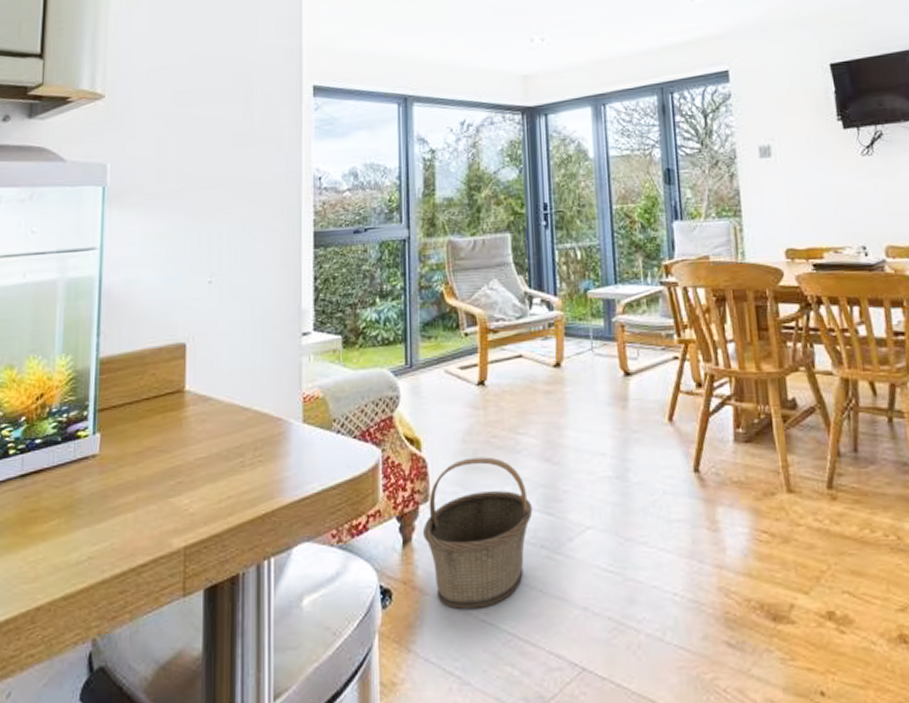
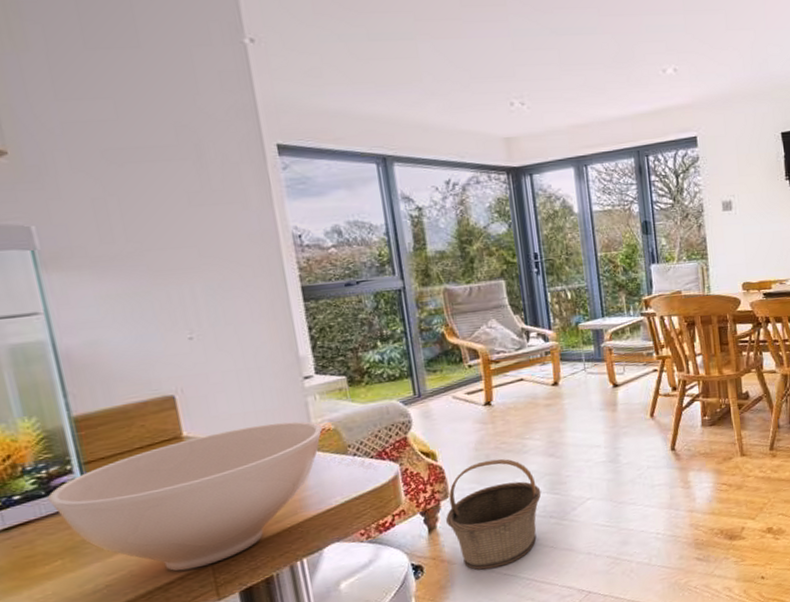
bowl: none [61,383,312,552] -> present [47,421,323,571]

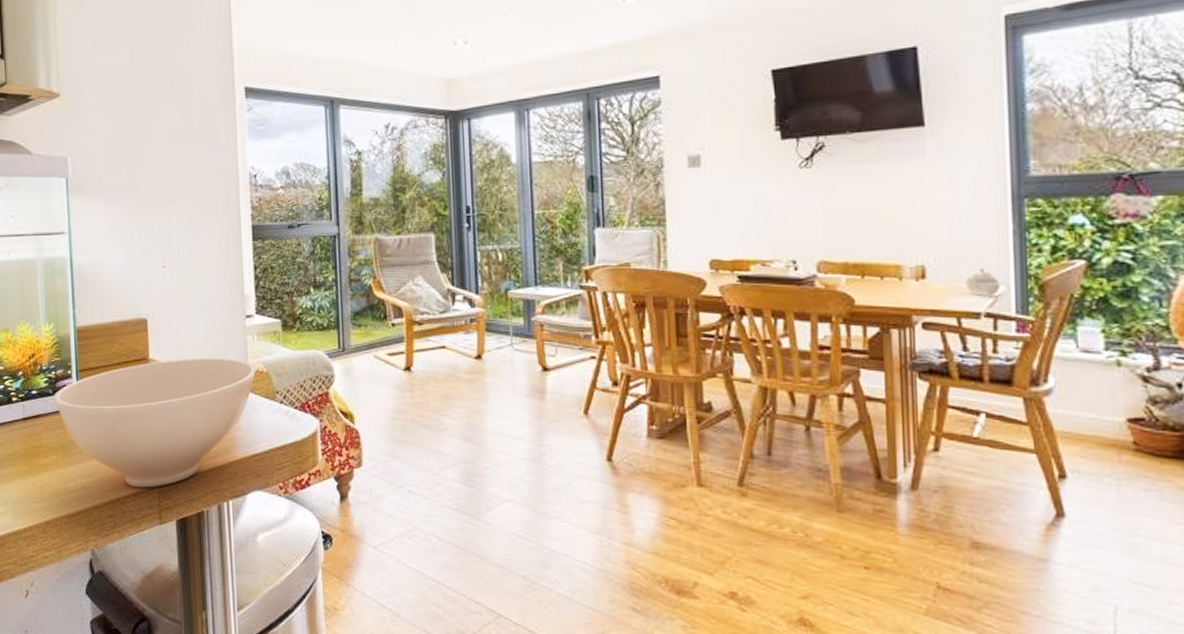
basket: present [446,459,542,570] -> none [358,432,455,558]

